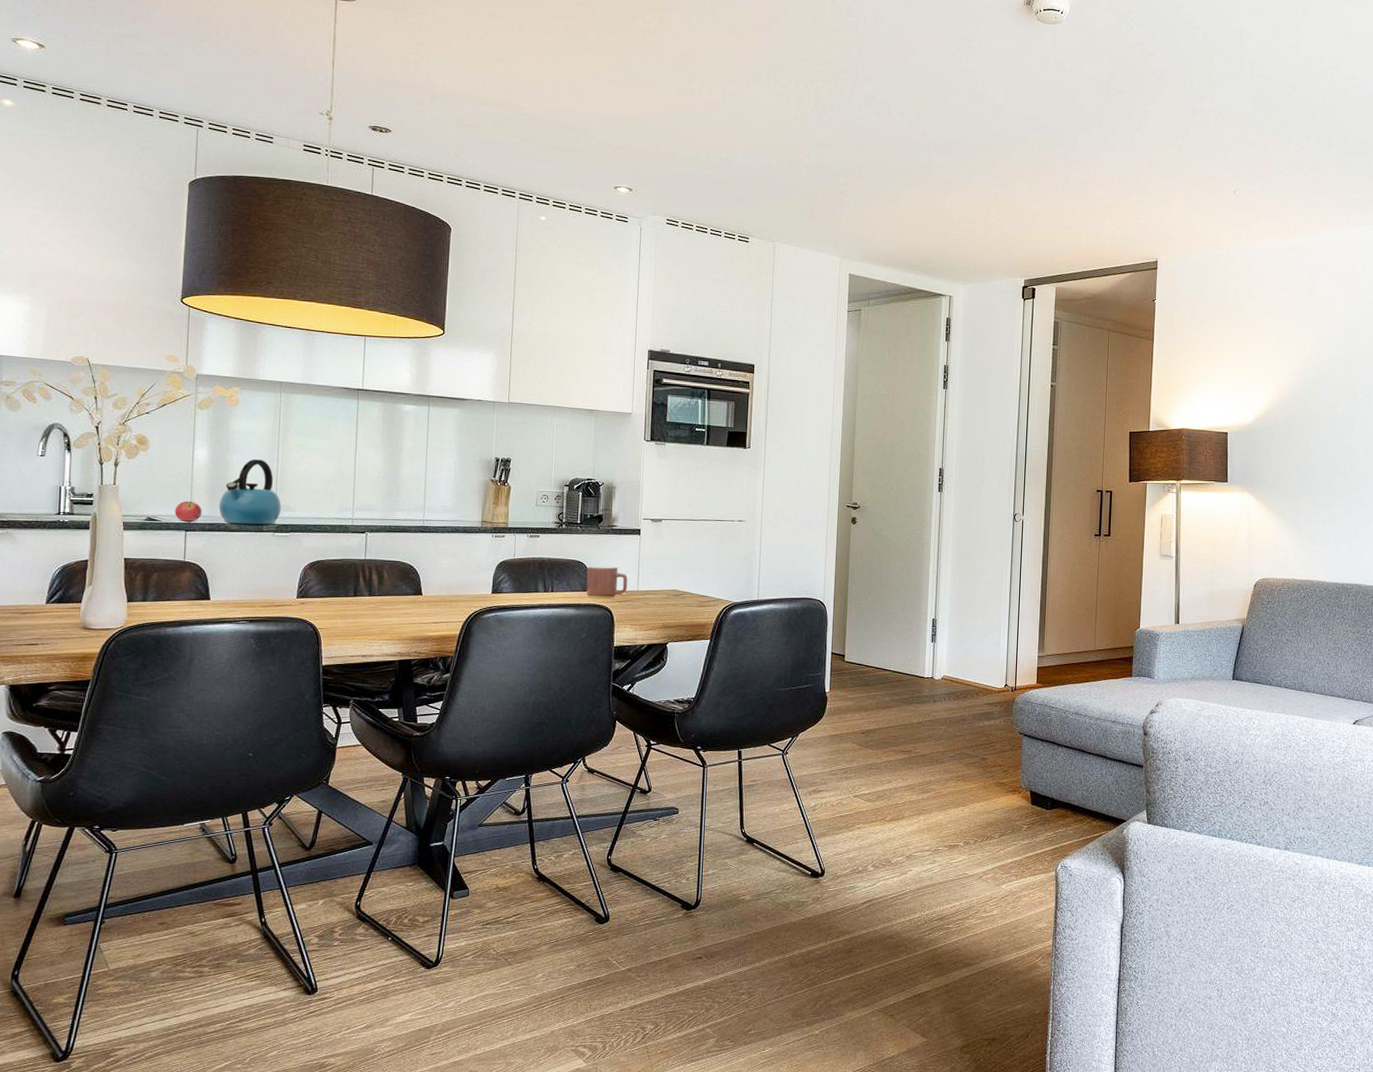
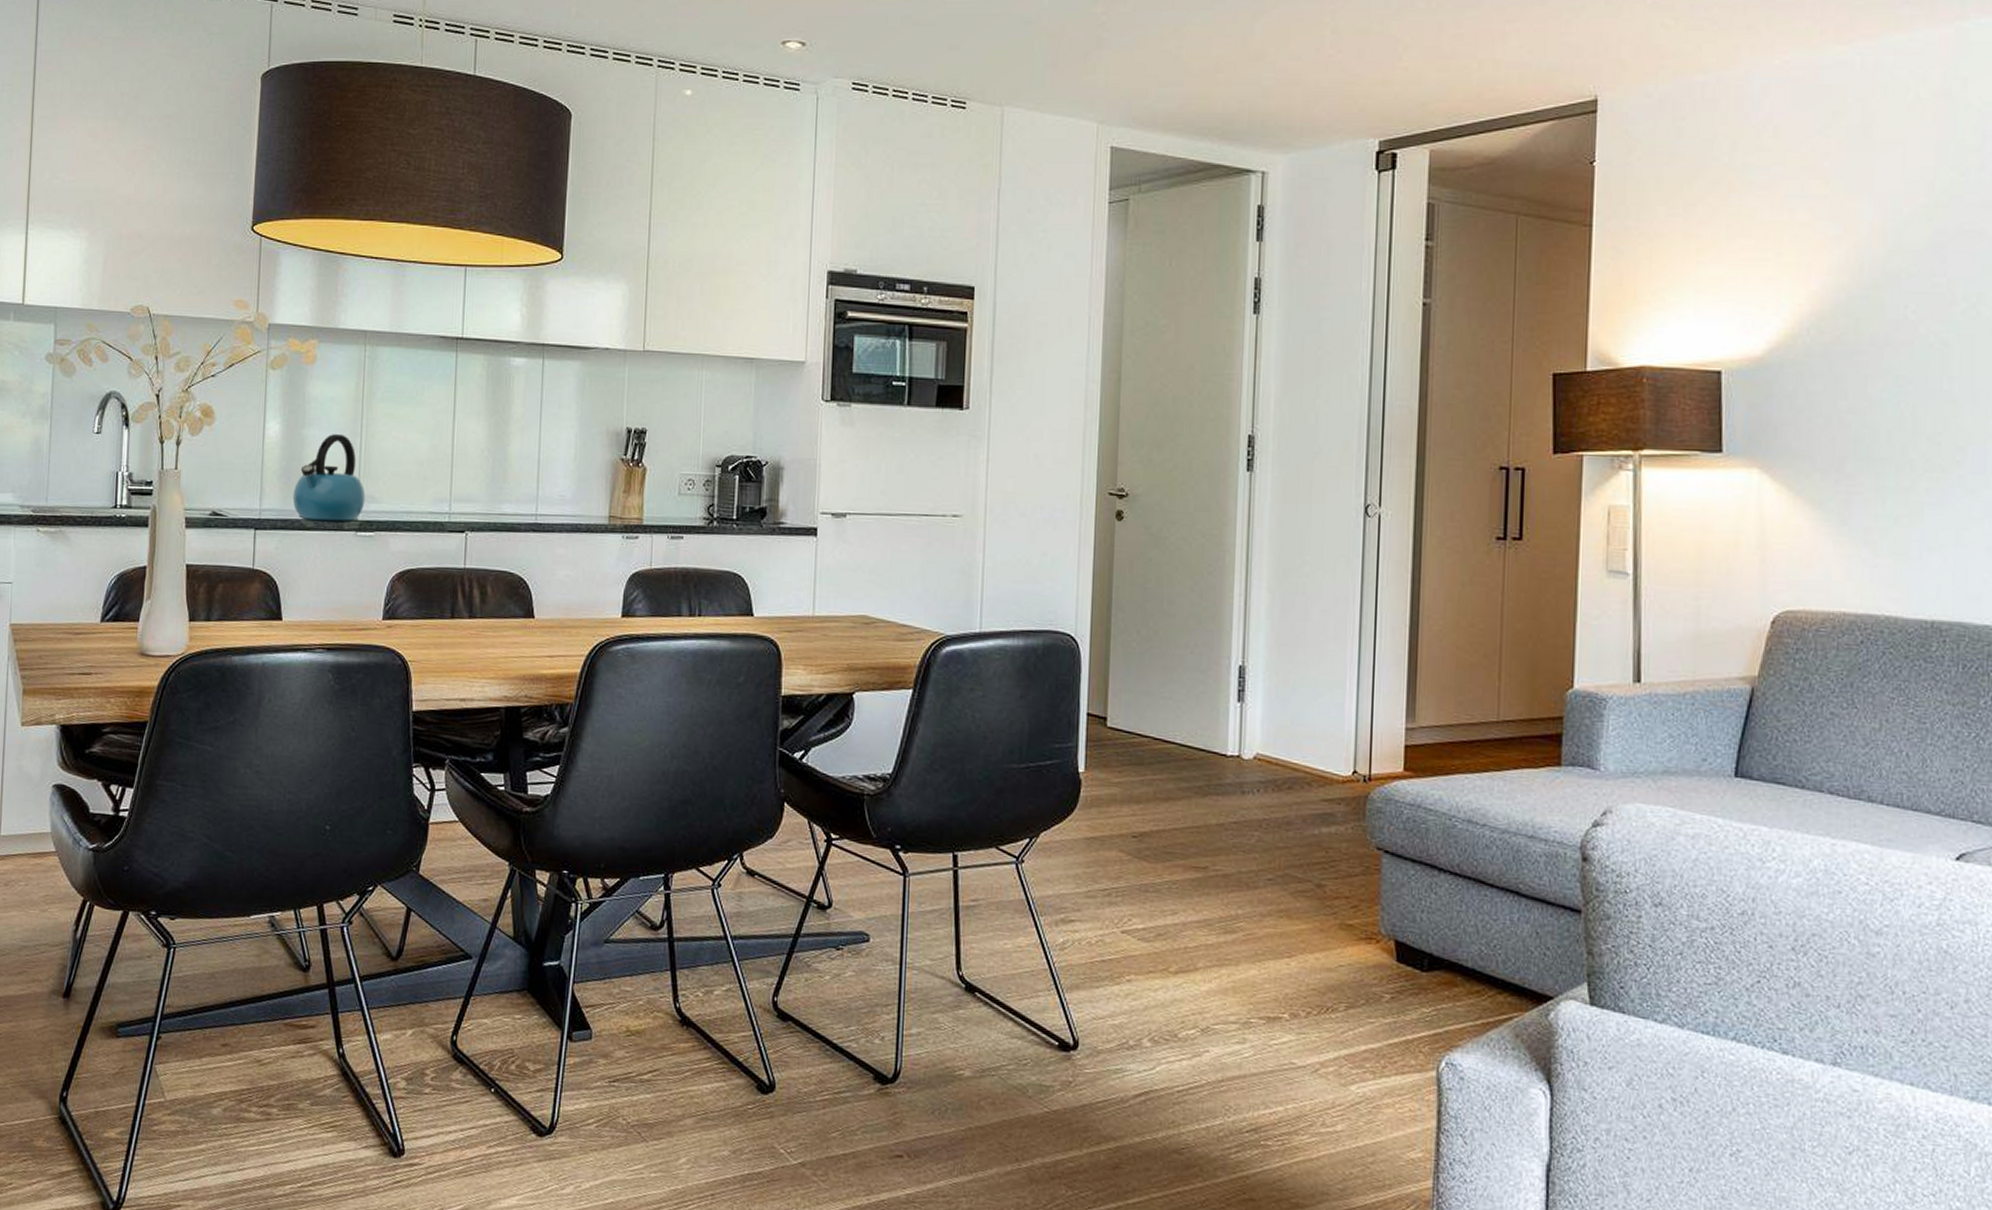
fruit: present [174,500,202,523] -> none [242,489,274,519]
mug: present [586,566,627,600] -> none [744,580,800,628]

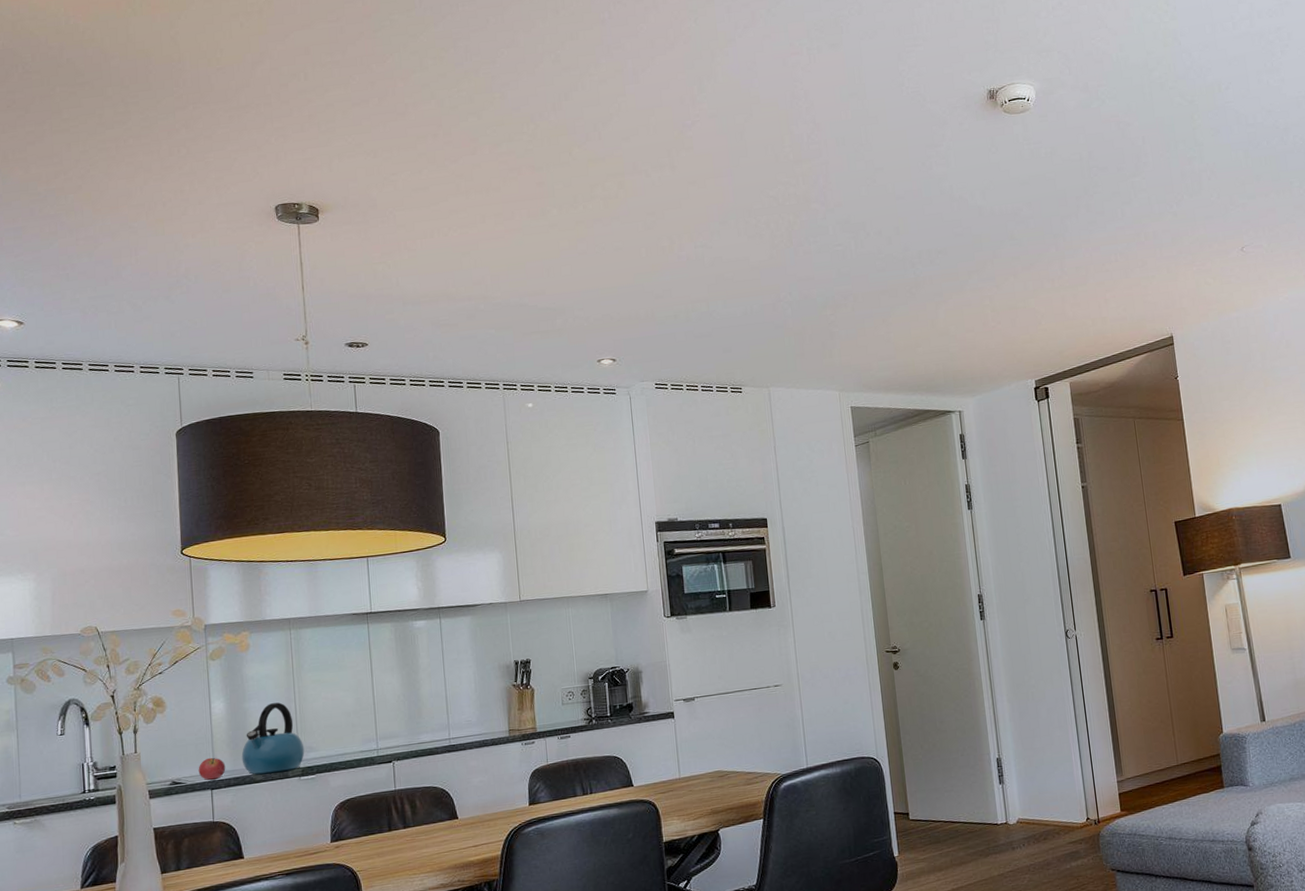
fruit: none [242,489,274,519] -> present [198,757,226,781]

